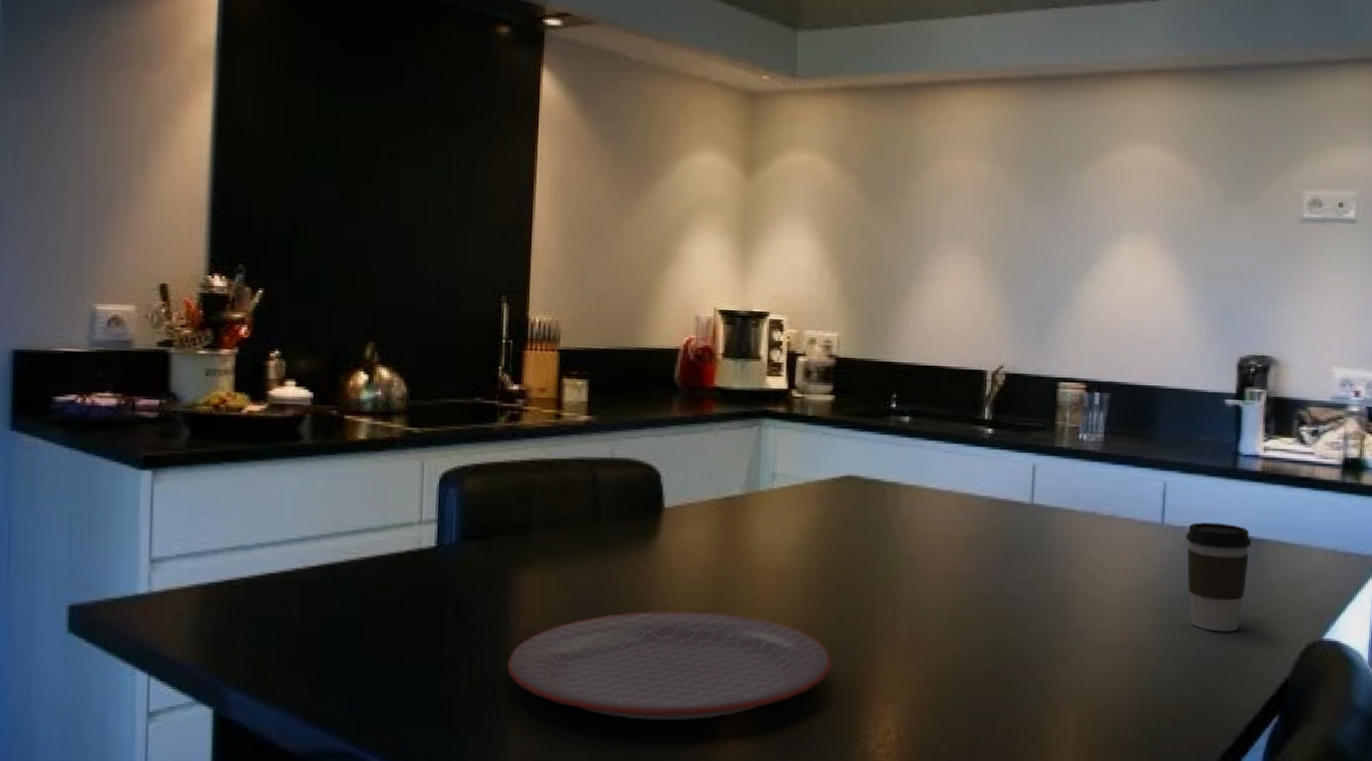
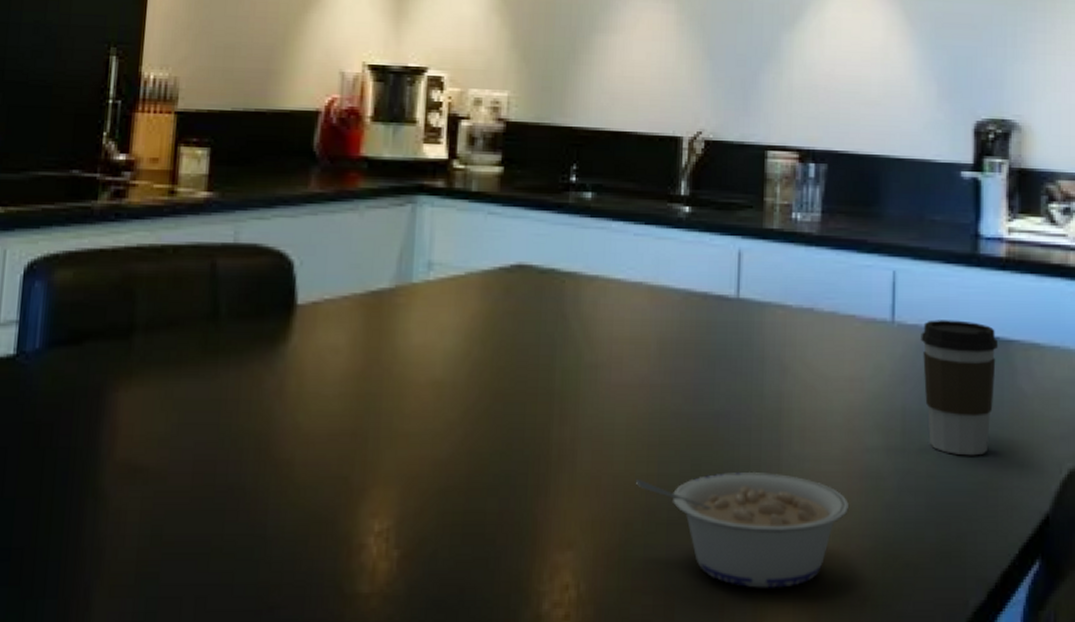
plate: present [507,611,832,721] -> none [95,434,498,577]
legume: none [946,643,1122,734] -> present [636,471,850,588]

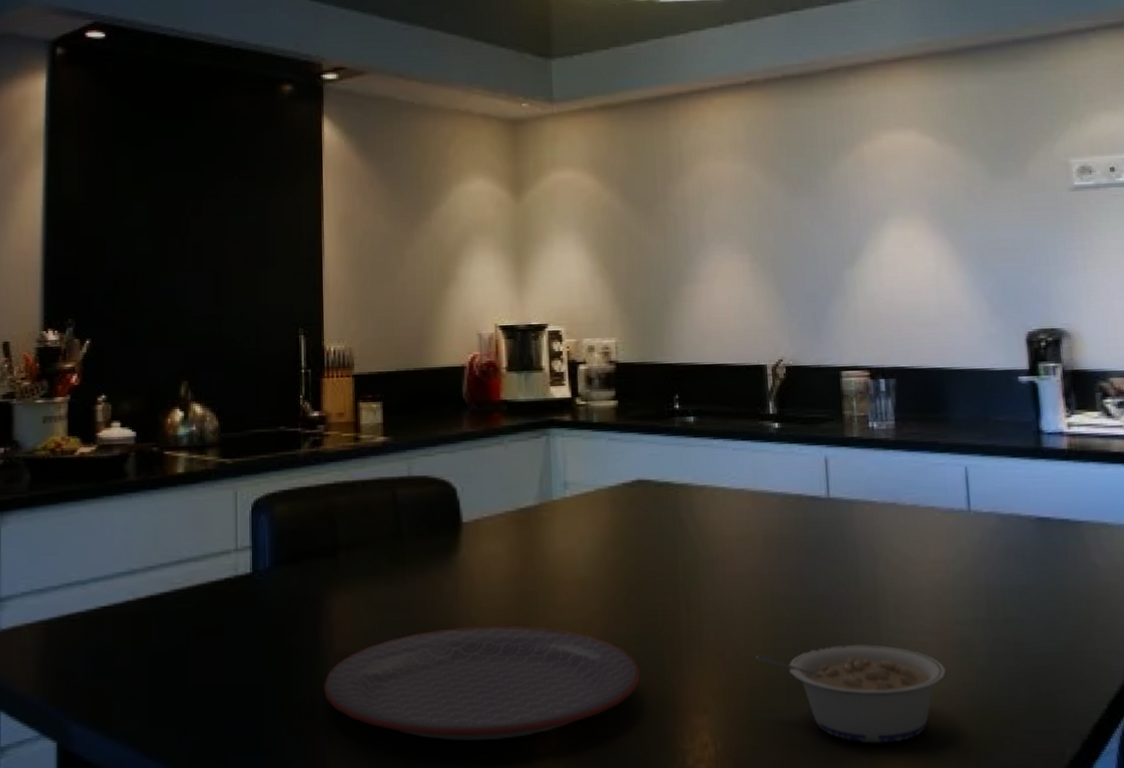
plate: none [95,434,498,577] -> present [323,626,641,742]
coffee cup: present [921,320,999,456] -> none [996,506,1070,624]

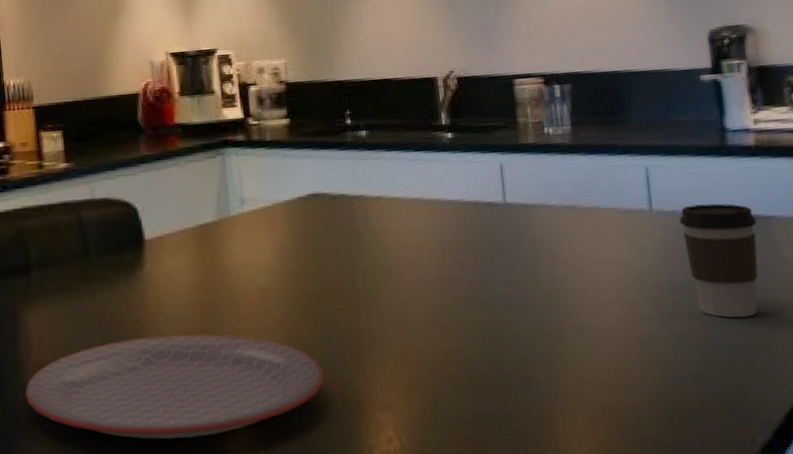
legume: present [756,644,947,743] -> none [437,342,631,435]
coffee cup: none [996,506,1070,624] -> present [679,203,759,318]

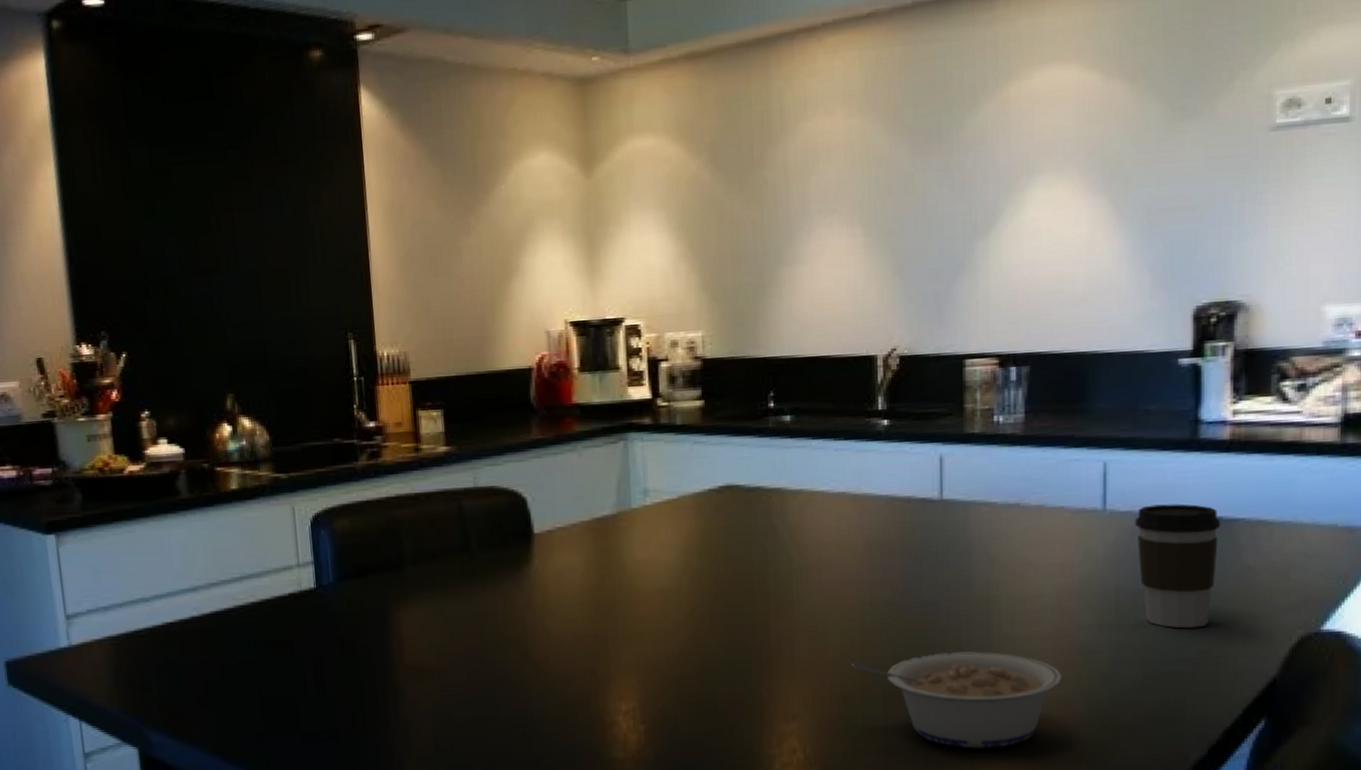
plate: present [25,334,324,440] -> none [396,636,726,747]
legume: none [437,342,631,435] -> present [852,651,1063,749]

